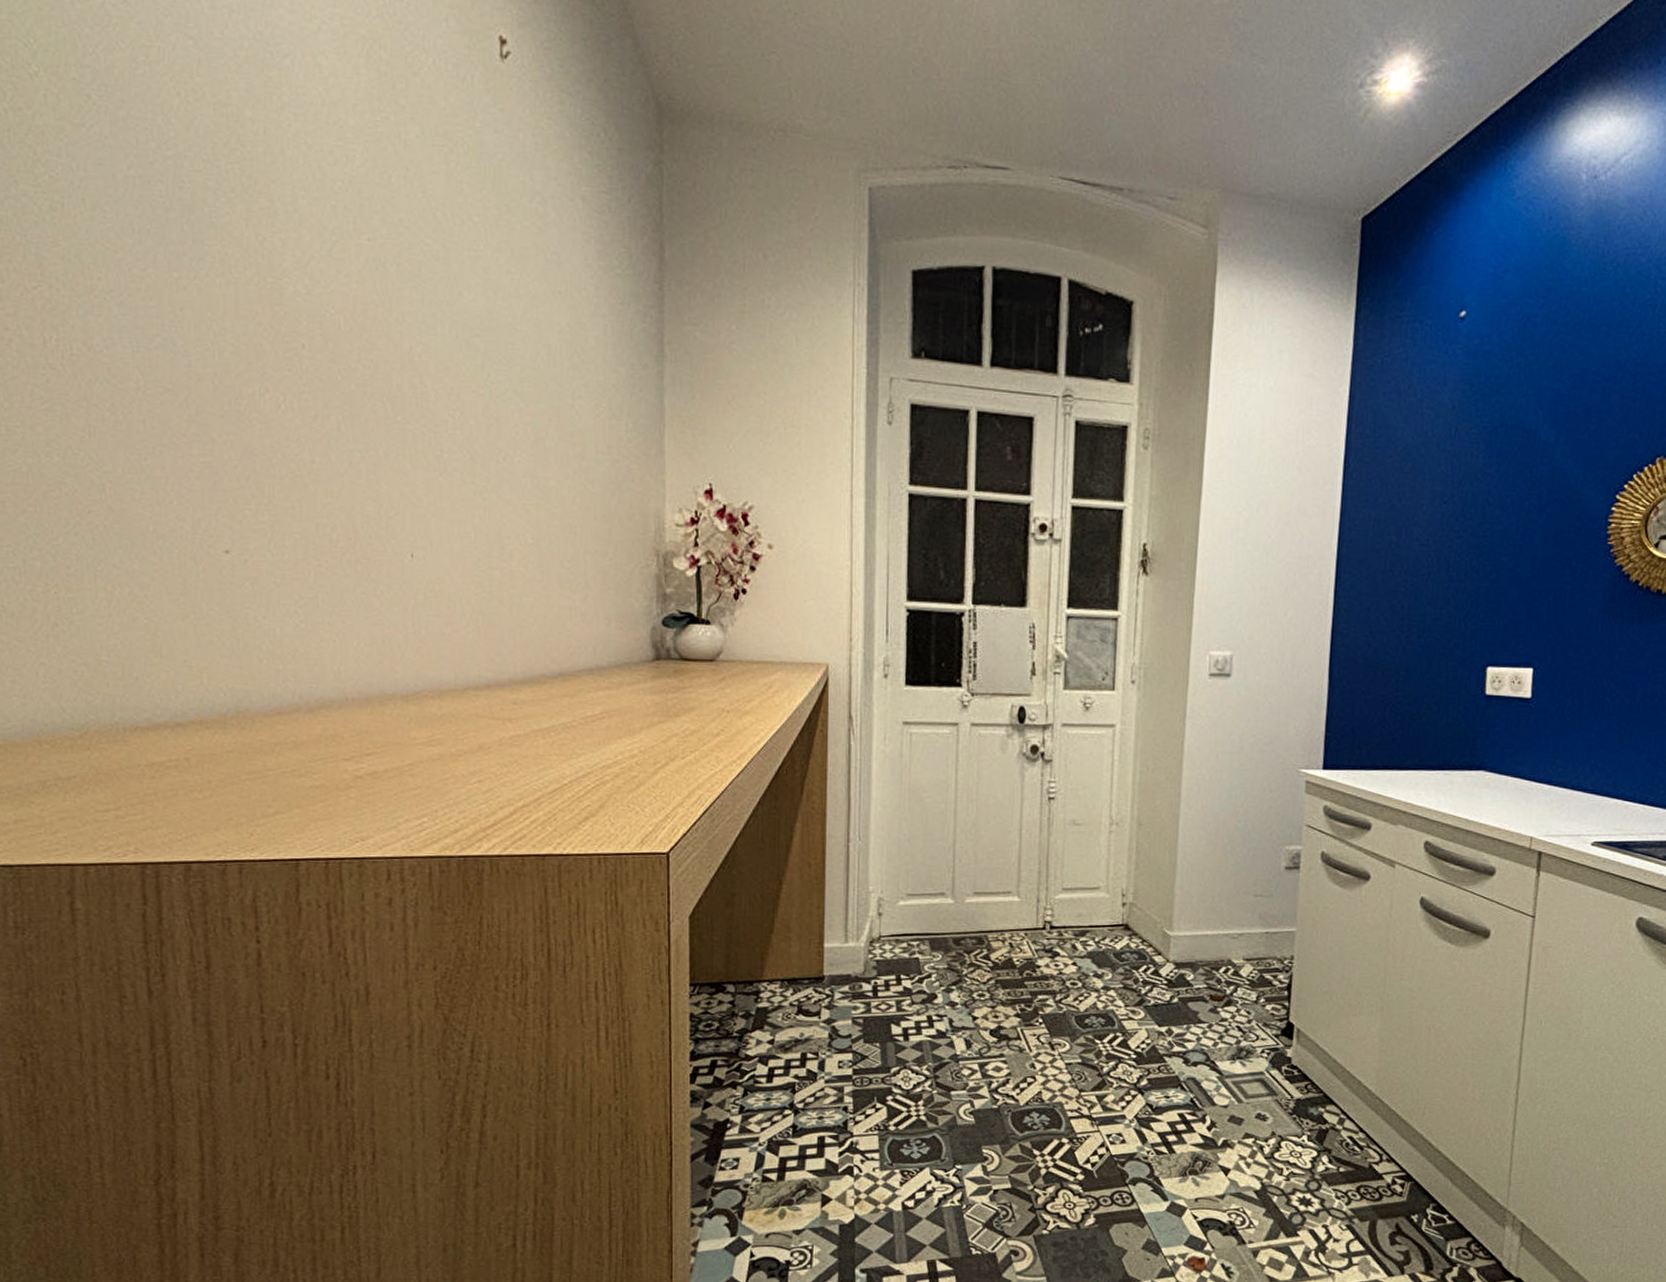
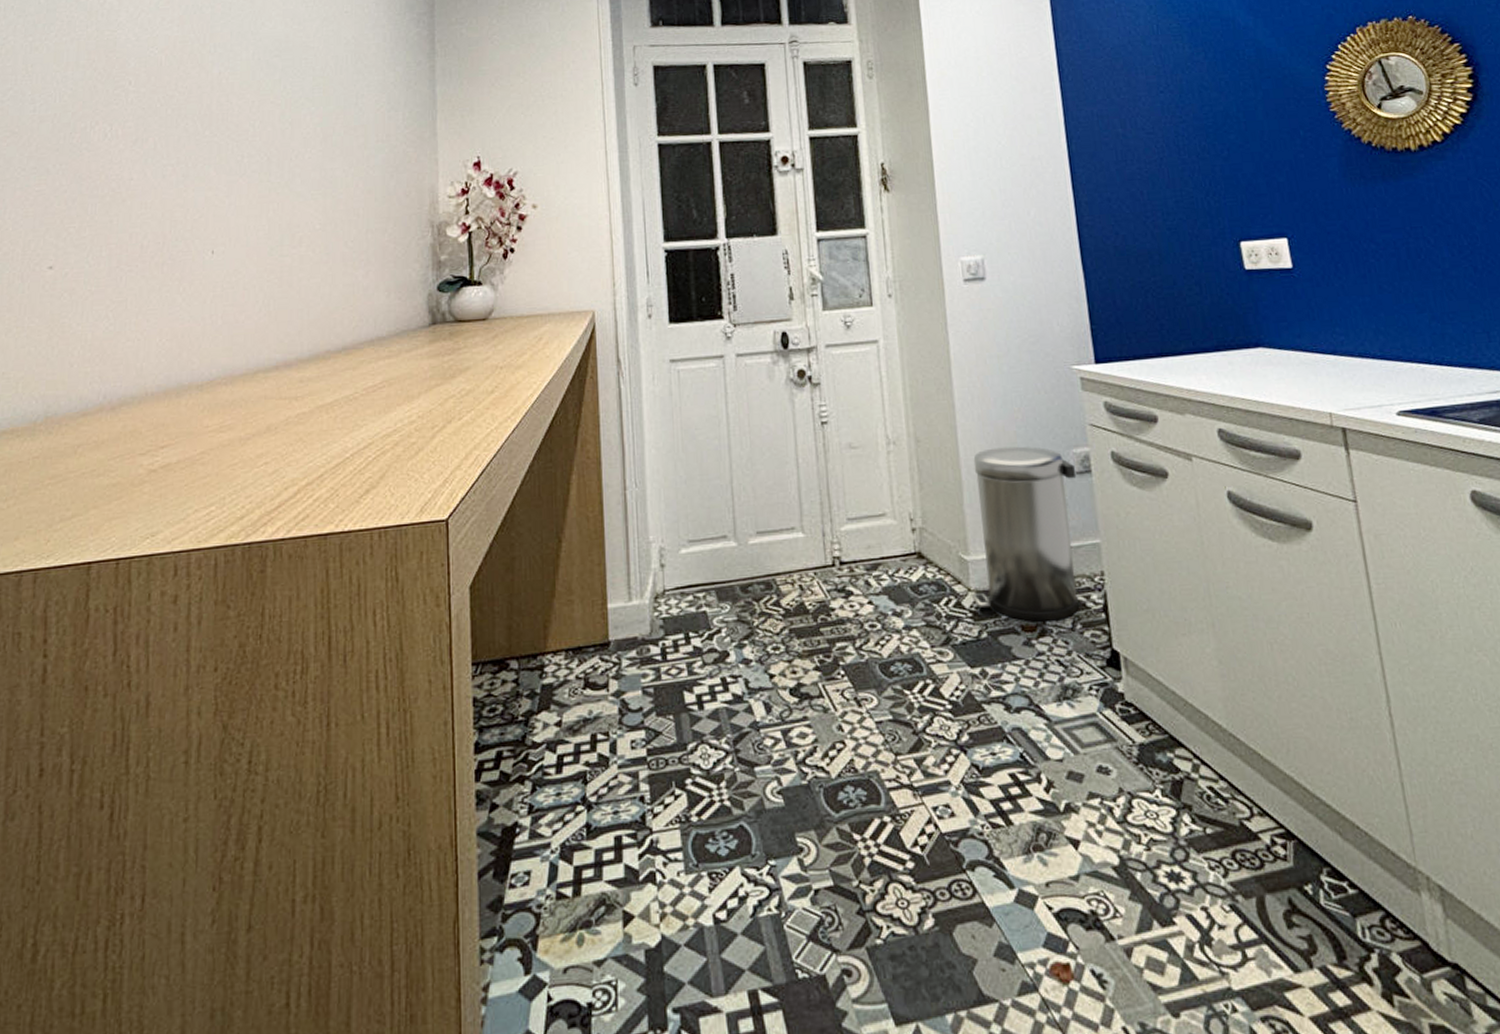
pedal bin: none [1168,838,1286,994] -> present [971,446,1079,622]

